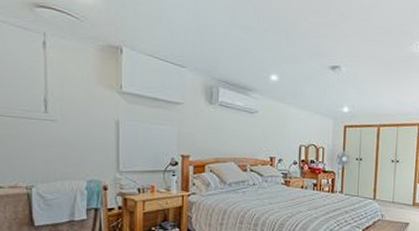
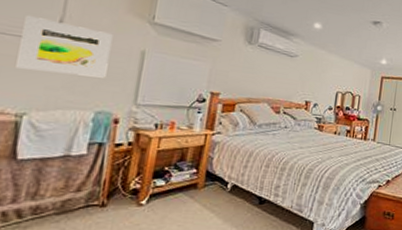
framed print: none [17,97,90,149] -> present [16,16,113,78]

